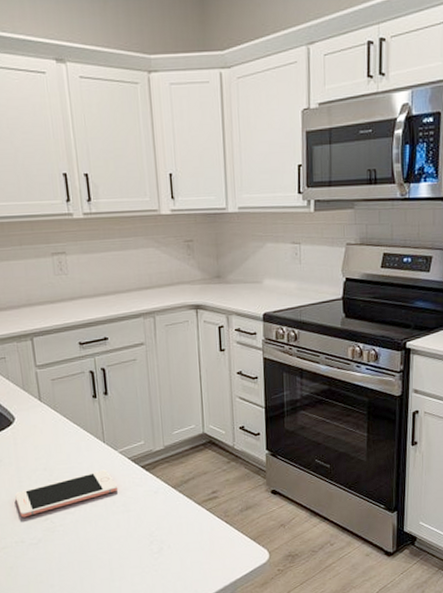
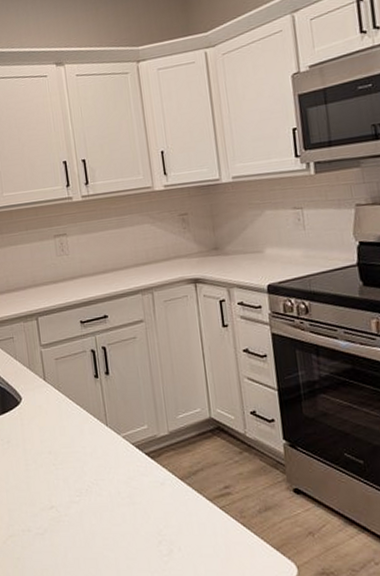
cell phone: present [15,469,117,518] -> none [22,455,122,504]

